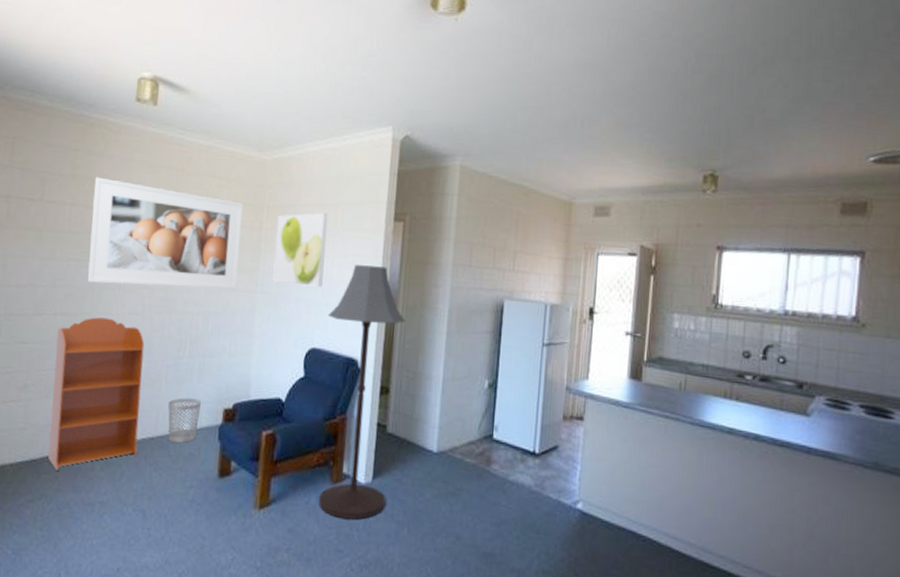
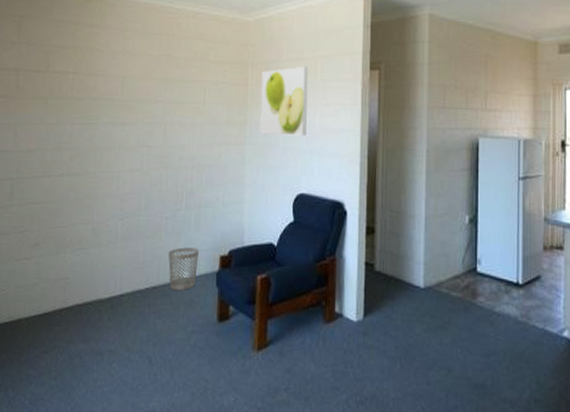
bookcase: present [48,317,145,471] -> none [59,176,145,322]
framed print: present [87,177,244,290] -> none [90,47,230,144]
floor lamp: present [319,265,405,520] -> none [312,113,386,357]

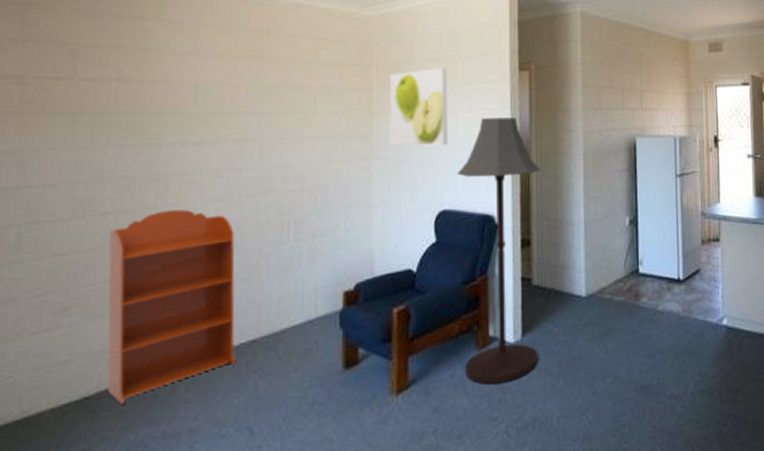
bookcase: none [59,176,145,322] -> present [107,209,237,404]
wastebasket: present [168,247,200,290] -> none [271,286,316,340]
floor lamp: none [312,113,386,357] -> present [456,117,540,384]

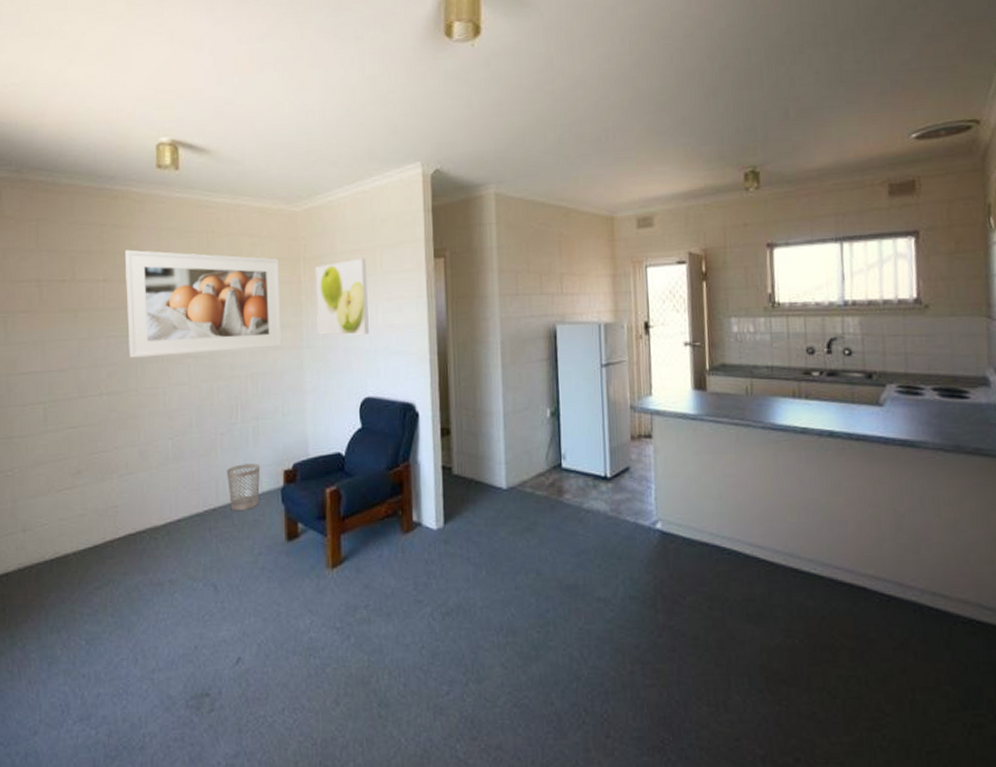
bookcase: present [107,209,237,404] -> none [105,392,202,554]
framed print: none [148,46,349,170] -> present [124,249,283,358]
wastebasket: none [271,286,316,340] -> present [226,463,261,510]
floor lamp: present [456,117,540,384] -> none [378,306,461,567]

